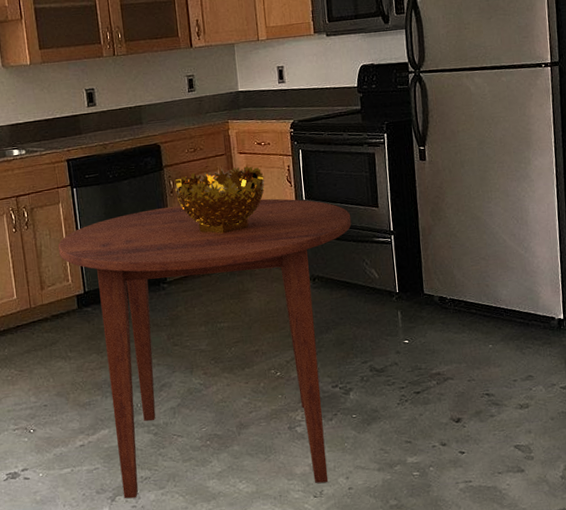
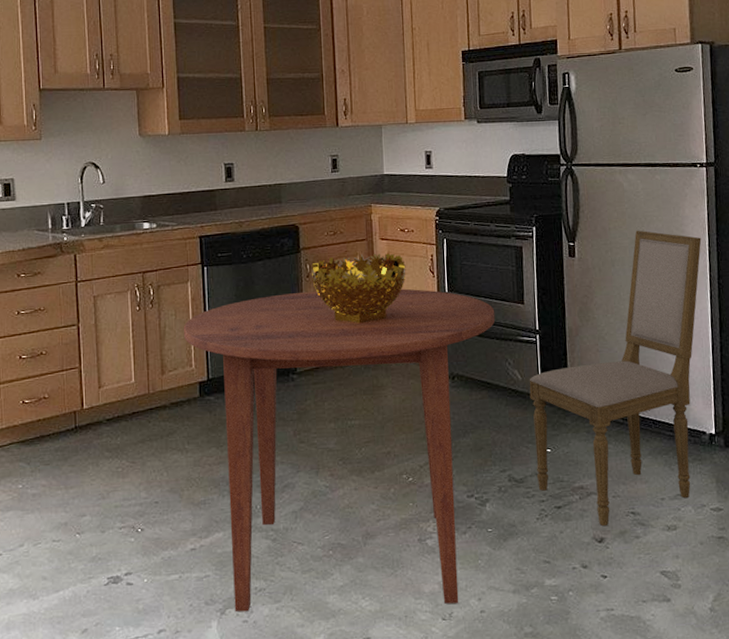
dining chair: none [385,131,548,407] -> present [529,230,702,526]

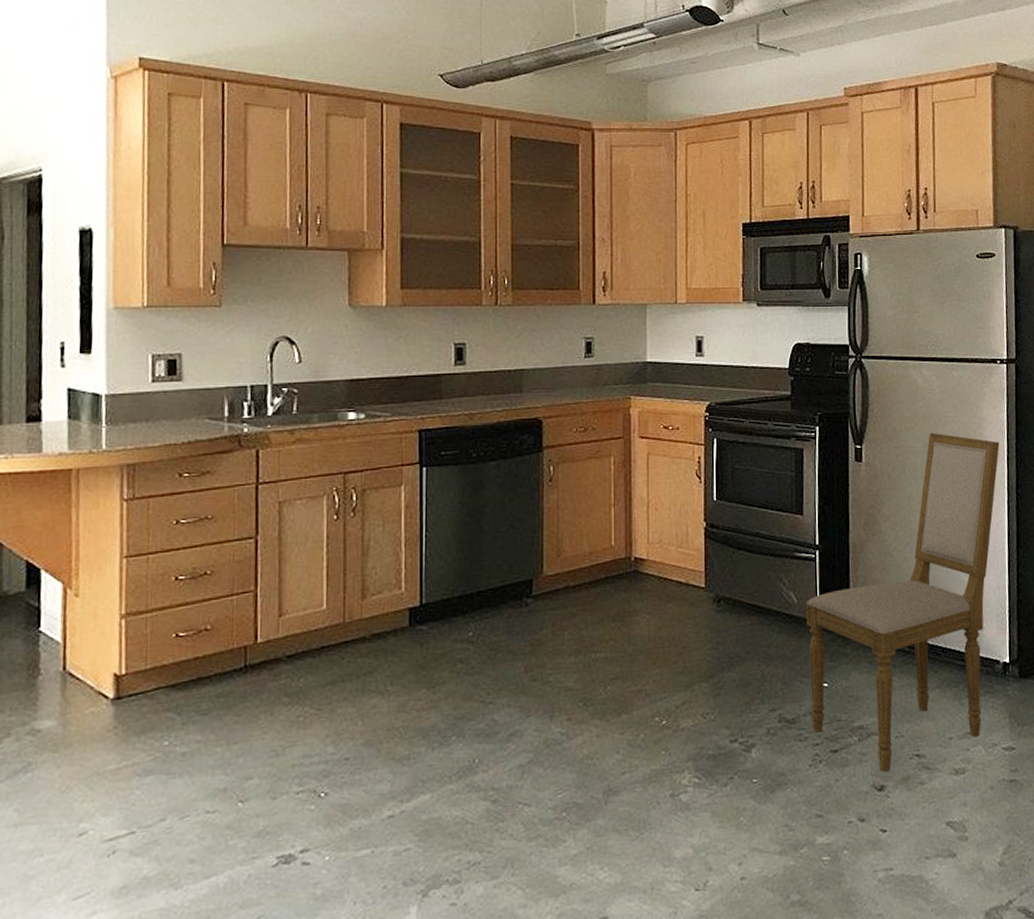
dining table: present [183,288,495,612] -> none [392,496,770,893]
decorative bowl: present [311,253,406,324] -> none [556,454,668,537]

